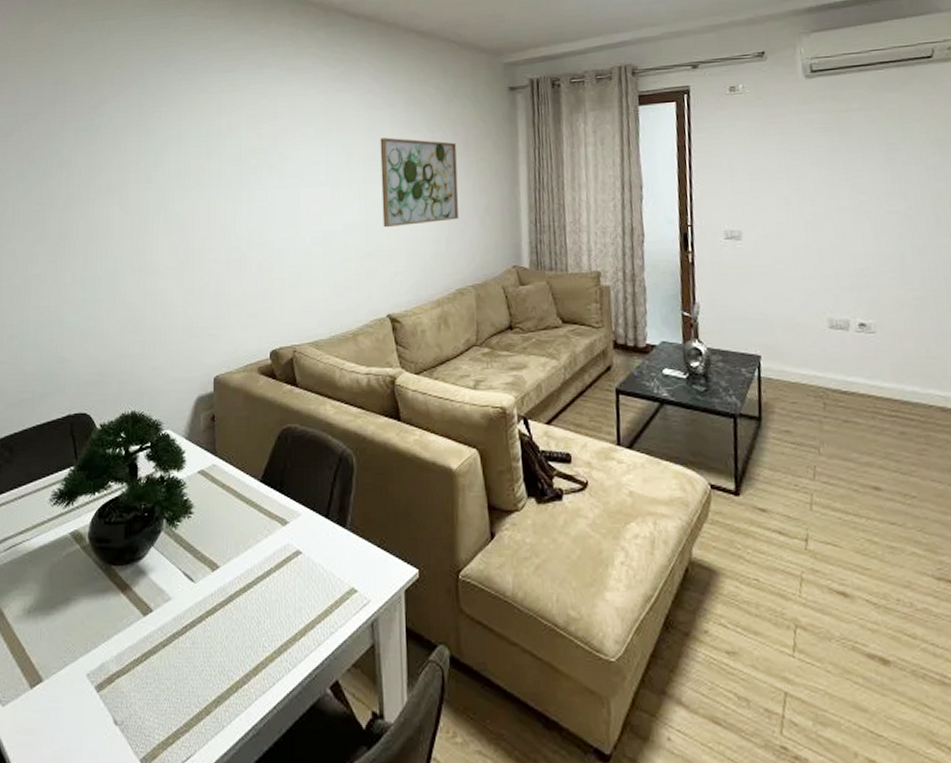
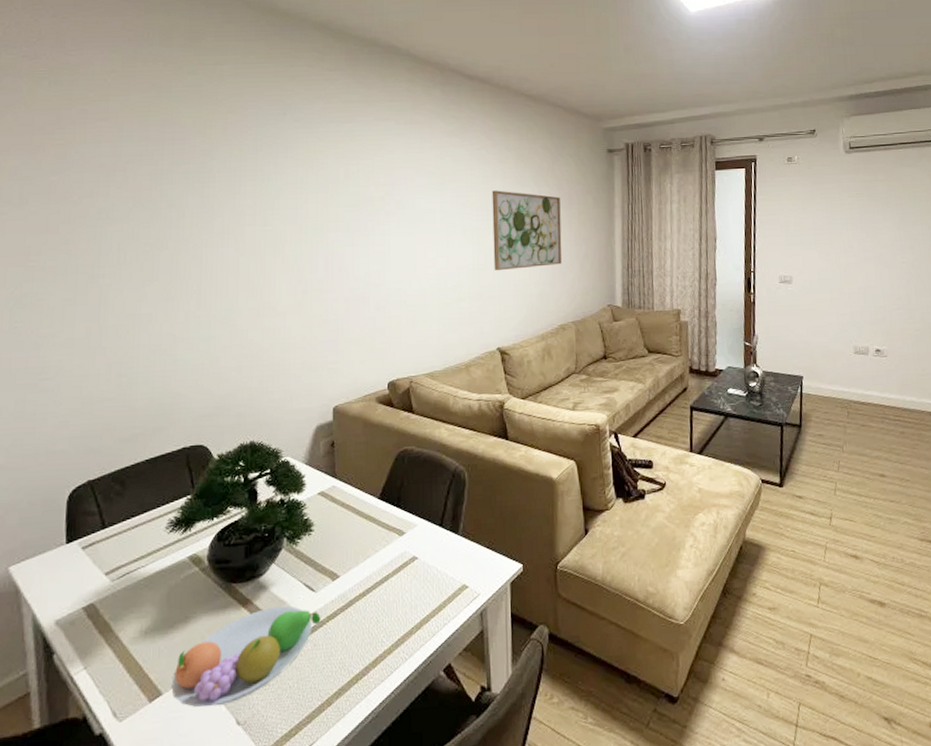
fruit bowl: none [51,595,200,701] -> present [171,605,321,707]

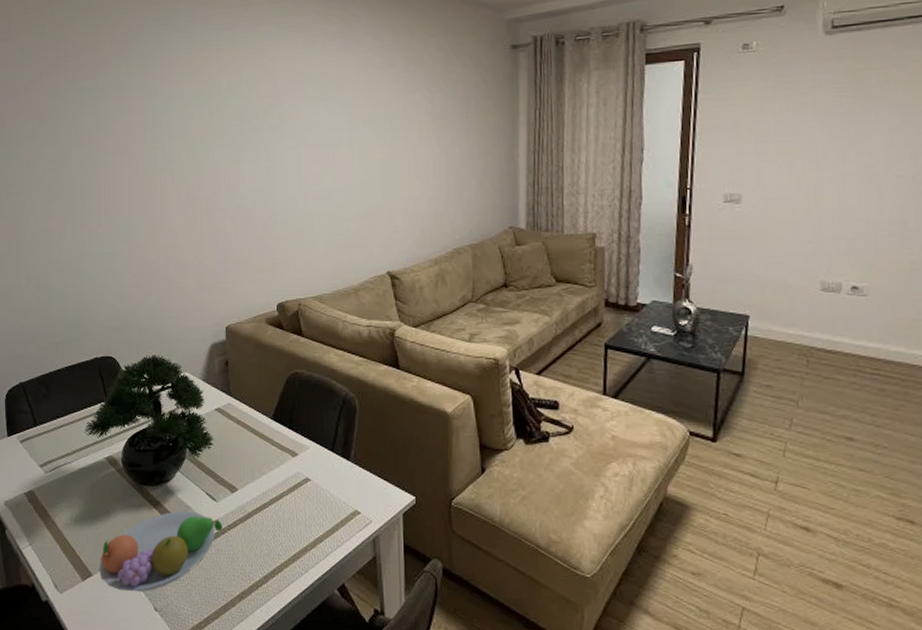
wall art: present [492,190,562,271] -> none [379,98,458,189]

